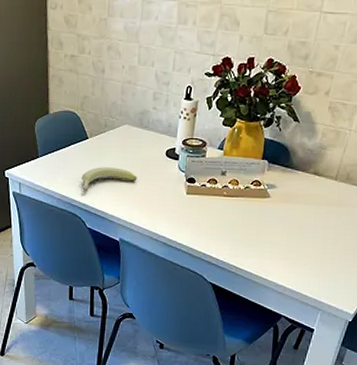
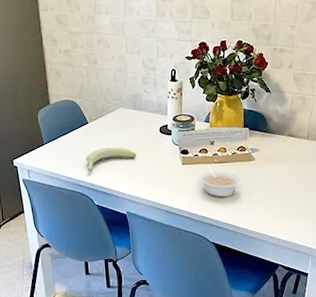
legume: none [203,198,250,236] -> present [199,165,240,198]

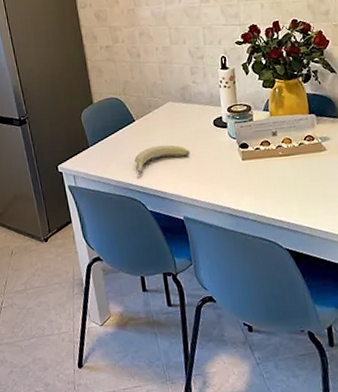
legume: present [199,165,240,198] -> none [263,159,312,196]

